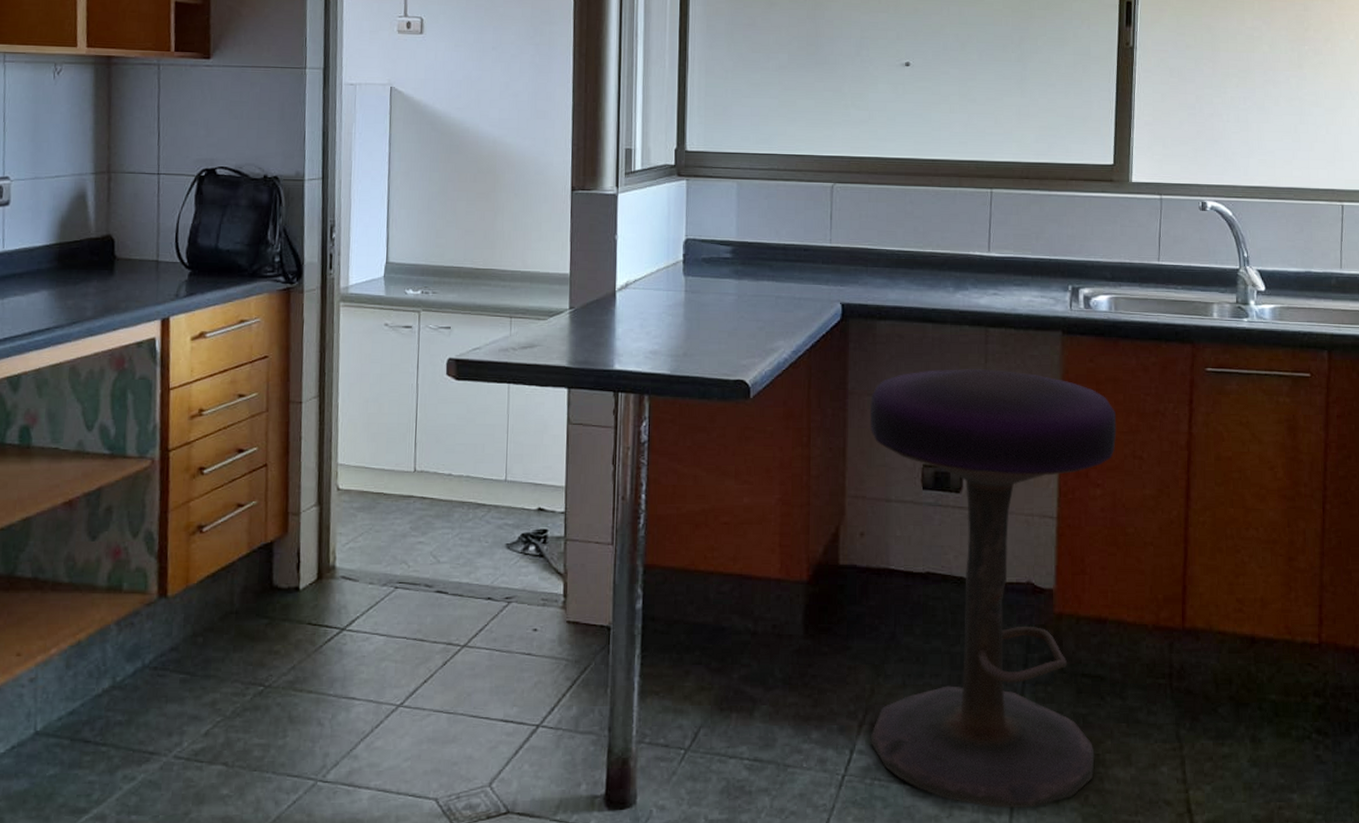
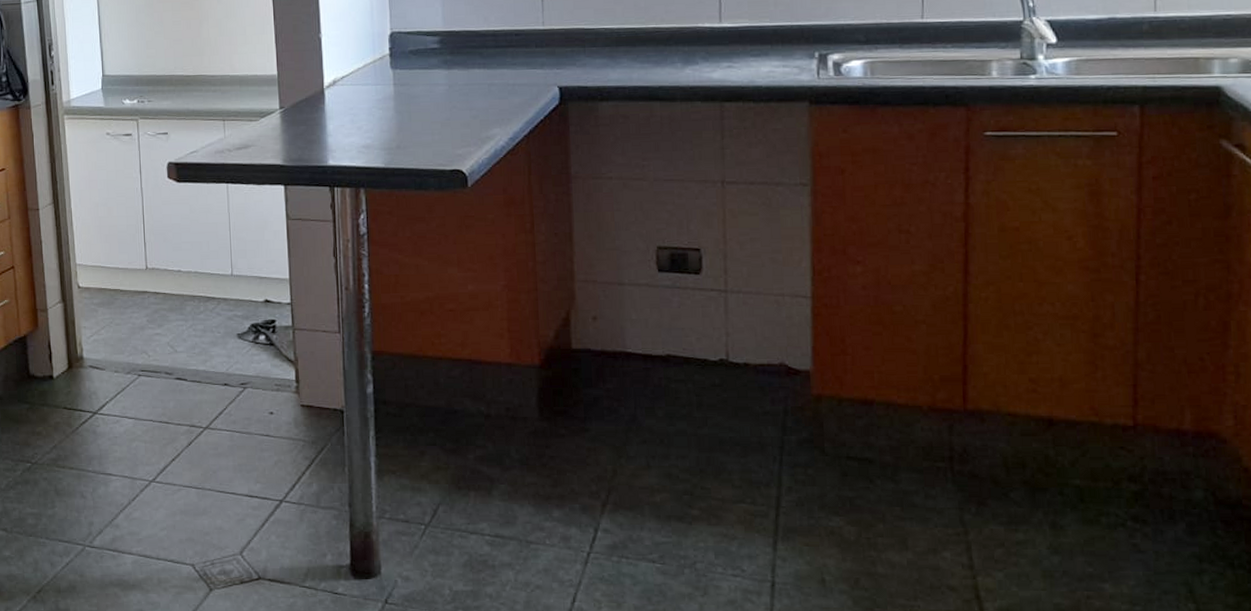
stool: present [869,368,1117,809] -> none [596,145,878,590]

